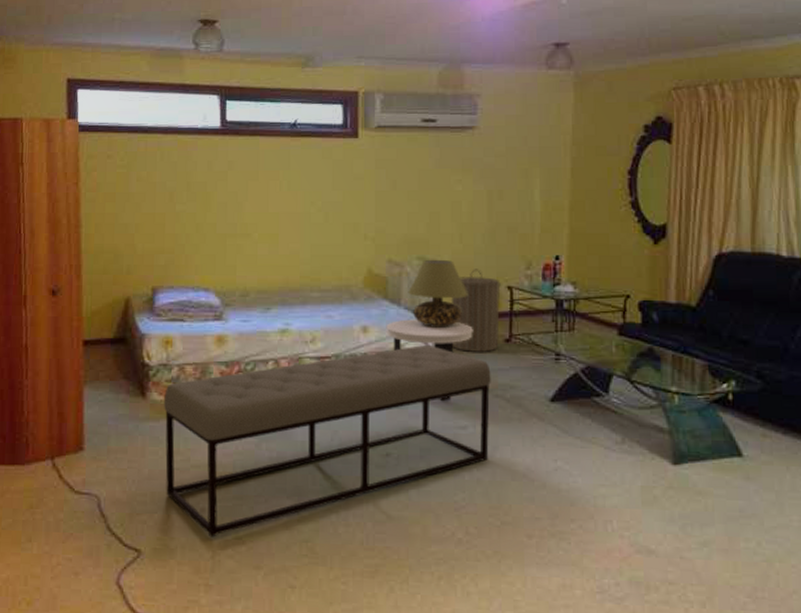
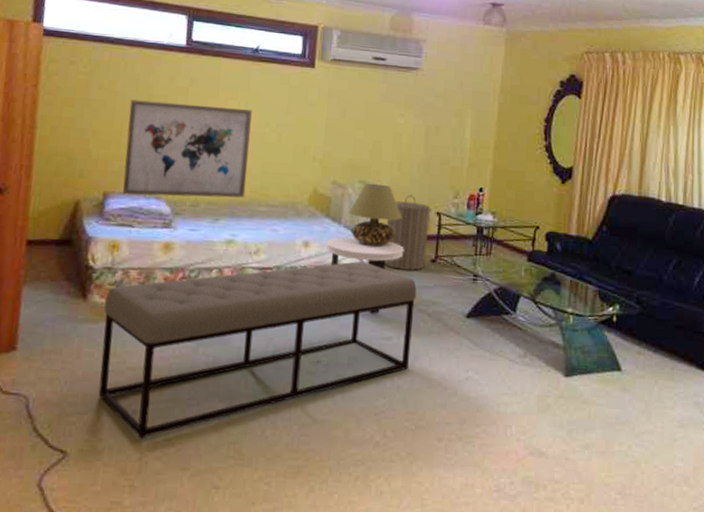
wall art: none [170,189,296,289] -> present [122,99,252,198]

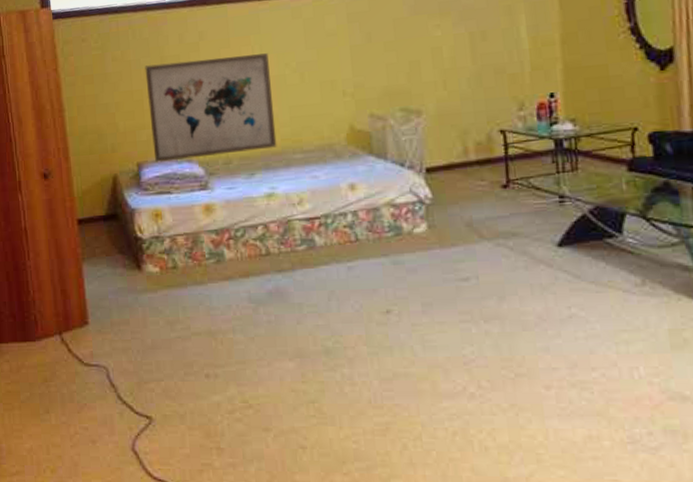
bench: present [98,261,417,439] -> none [159,198,495,402]
side table: present [326,236,404,314] -> none [374,172,467,255]
table lamp: present [348,183,402,245] -> none [393,108,458,178]
laundry hamper: present [384,195,431,271] -> none [440,115,496,202]

